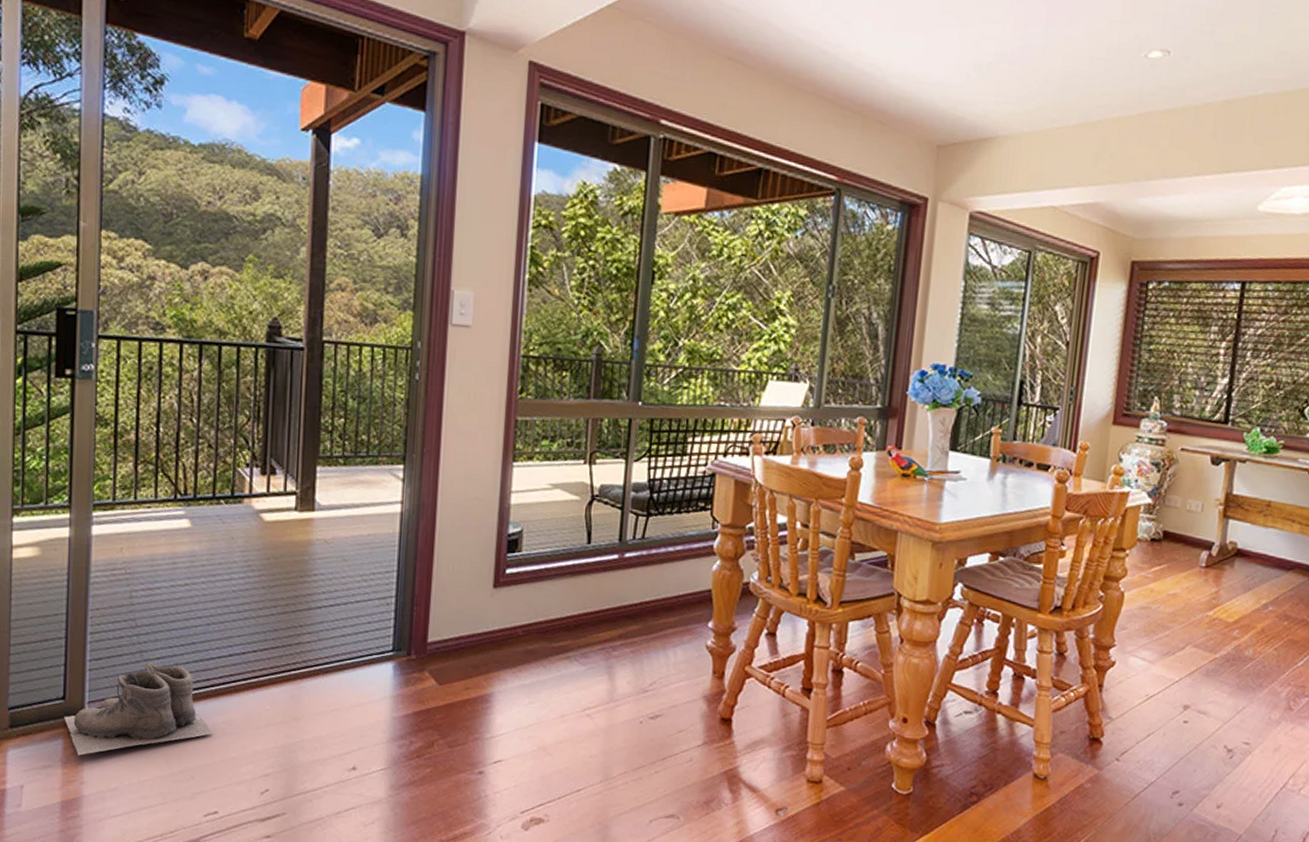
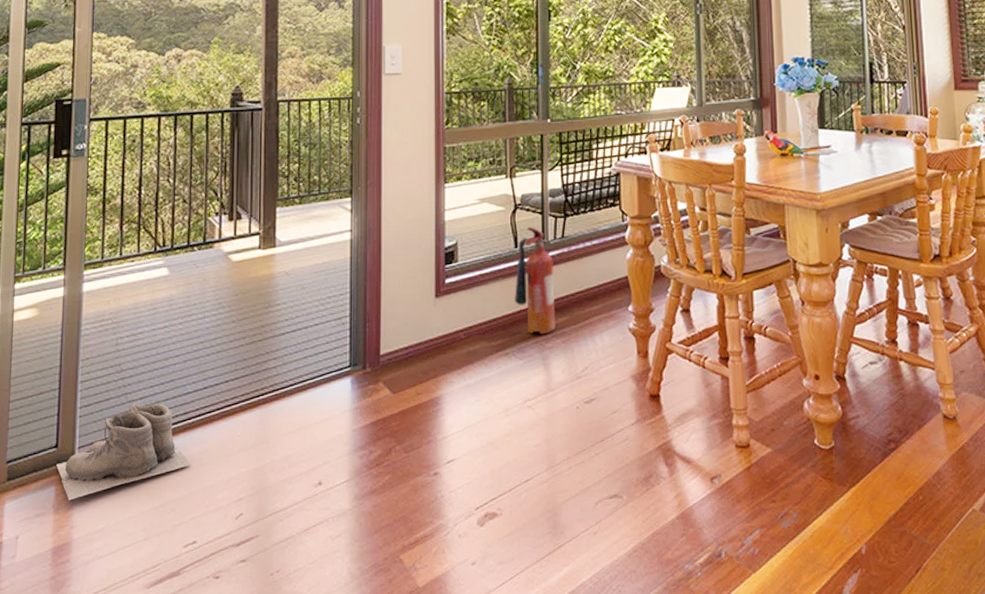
fire extinguisher: none [582,521,630,641] -> present [515,226,556,334]

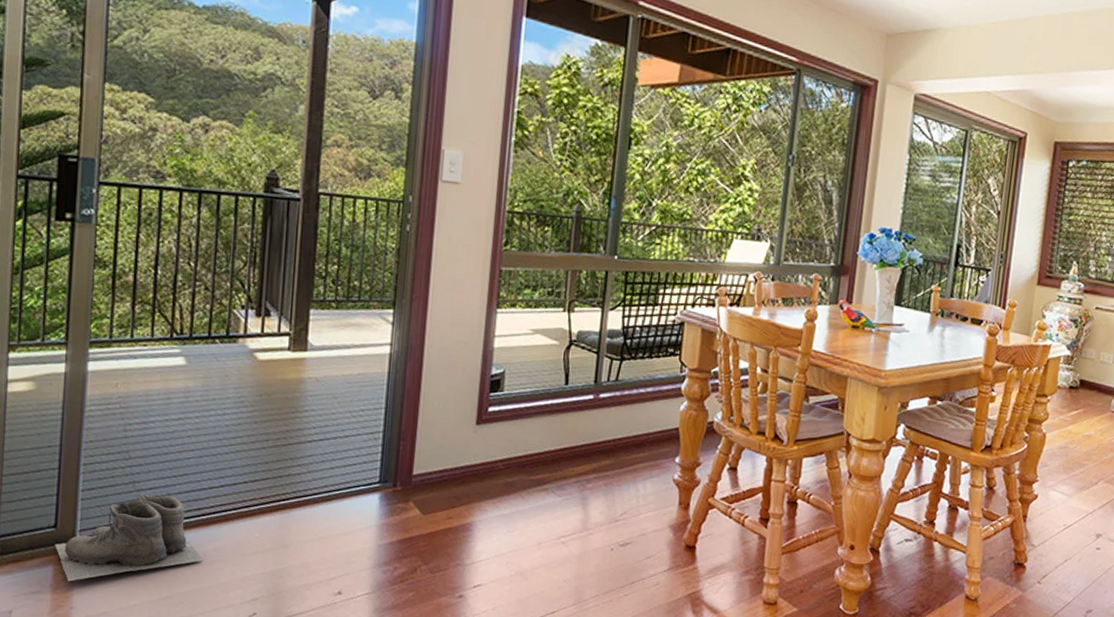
fire extinguisher: present [515,226,556,334] -> none [559,364,604,474]

